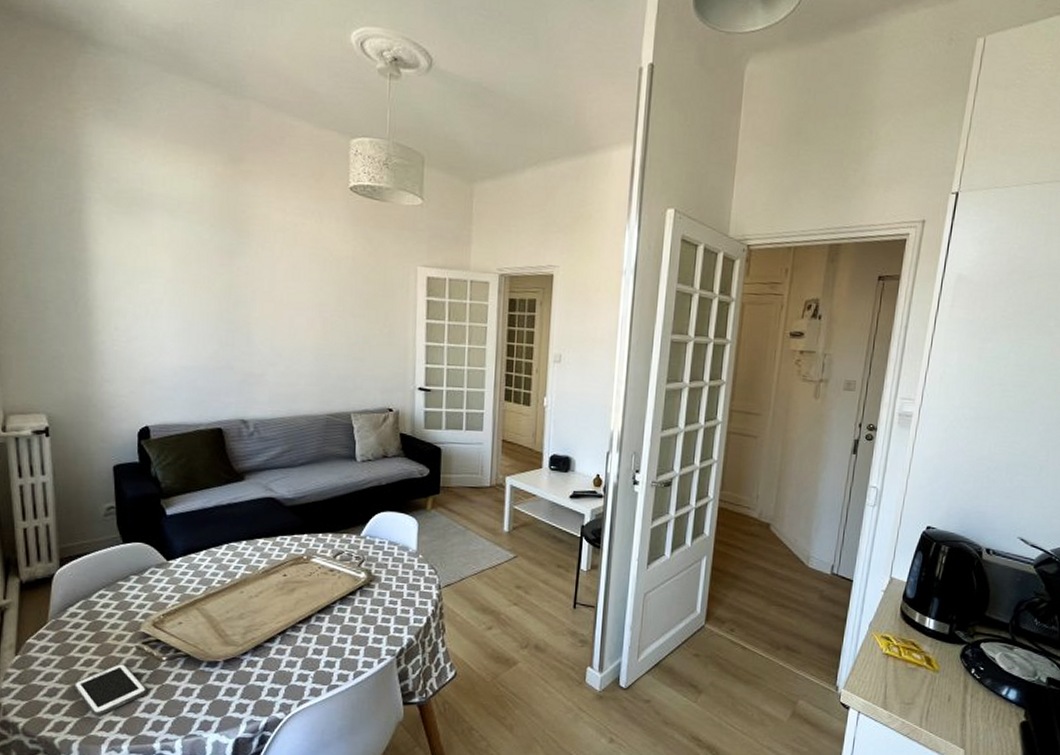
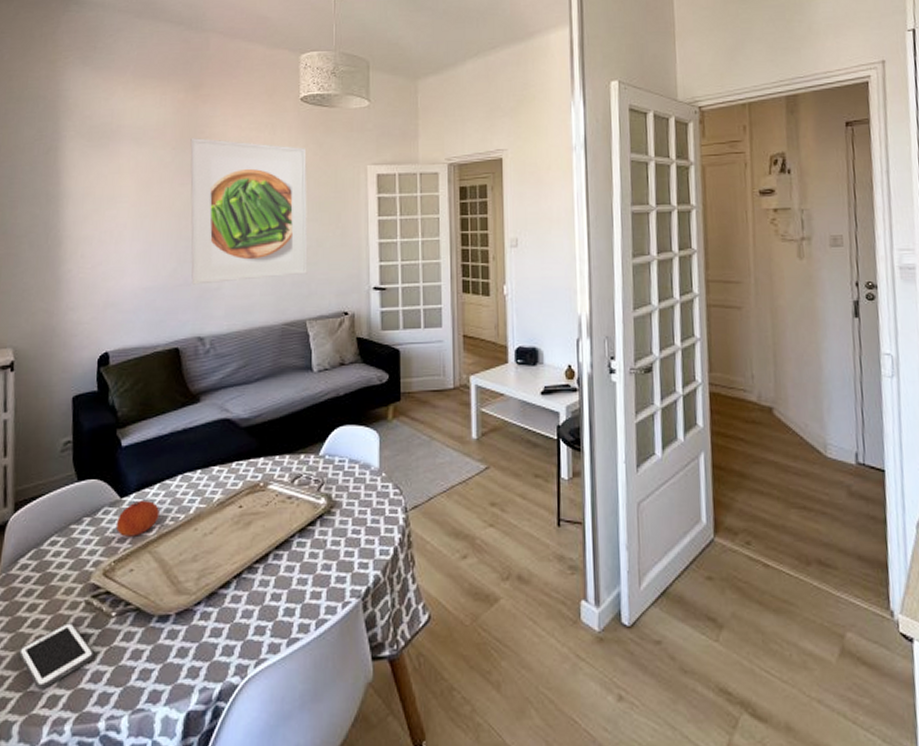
fruit: none [163,564,206,595] -> present [115,501,159,537]
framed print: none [230,217,355,370] -> present [190,138,308,285]

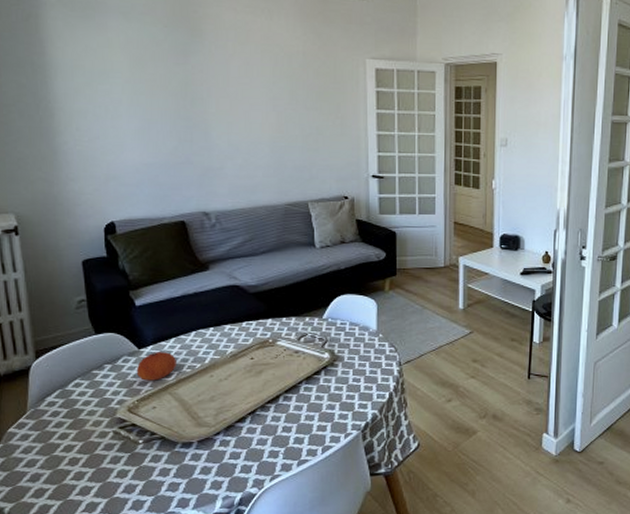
cell phone: present [18,621,93,689] -> none [55,447,125,498]
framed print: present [190,138,308,285] -> none [183,17,308,164]

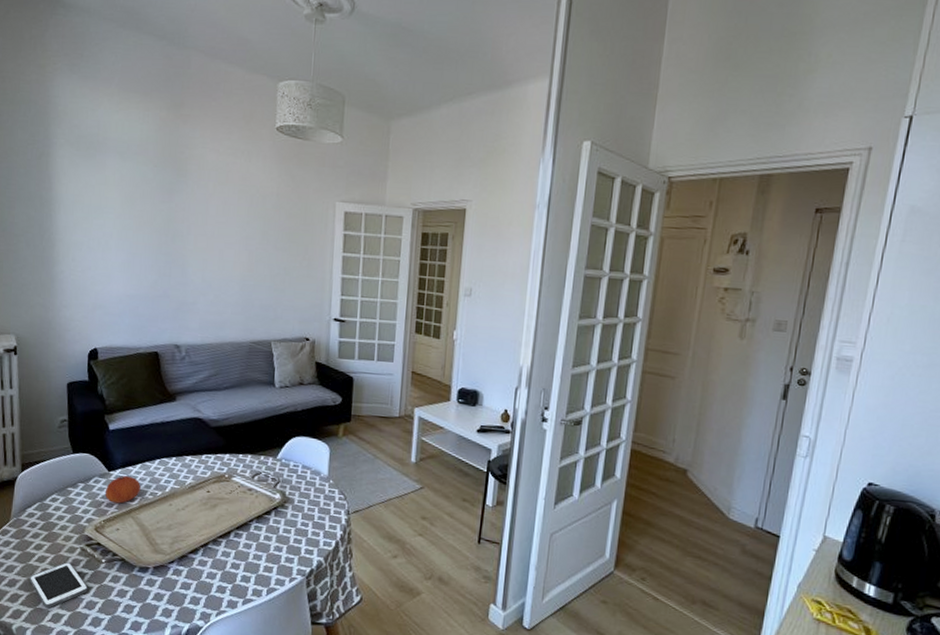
cell phone: none [55,447,125,498] -> present [29,561,88,608]

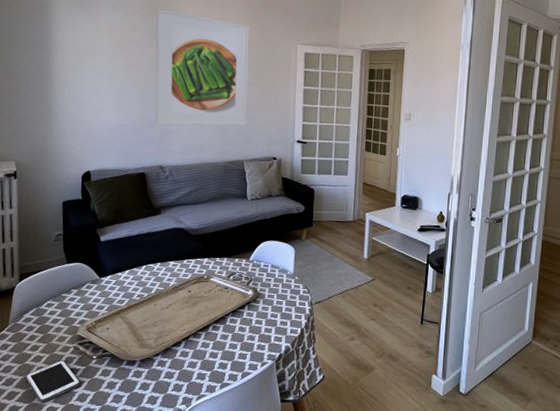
fruit: present [104,476,141,504] -> none [96,281,129,306]
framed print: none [170,157,280,300] -> present [155,9,250,126]

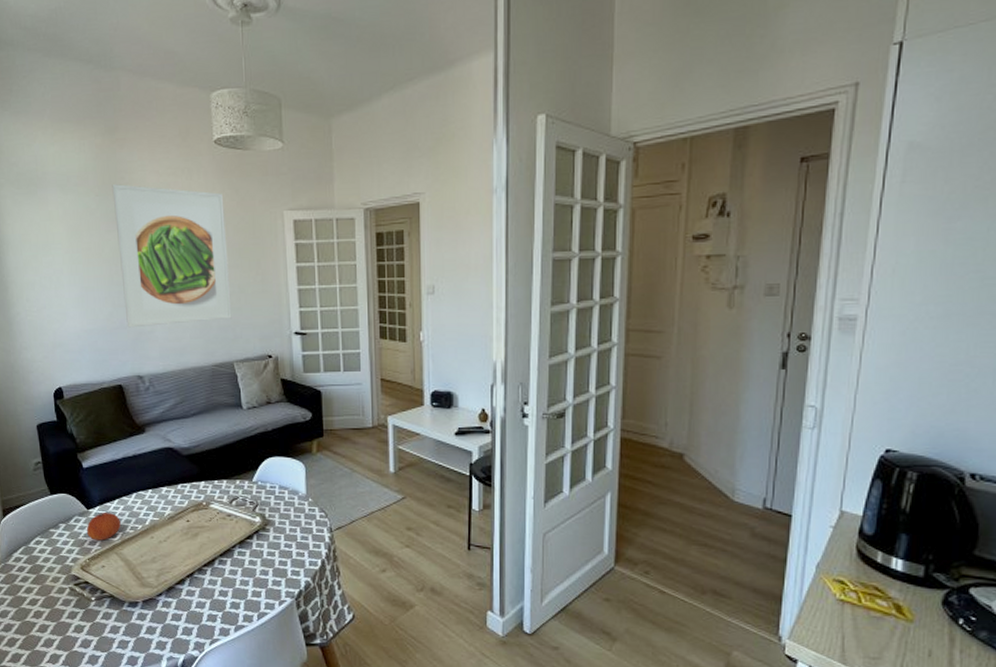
cell phone: present [25,359,80,403] -> none [23,602,81,650]
fruit: none [96,281,129,306] -> present [86,513,121,541]

